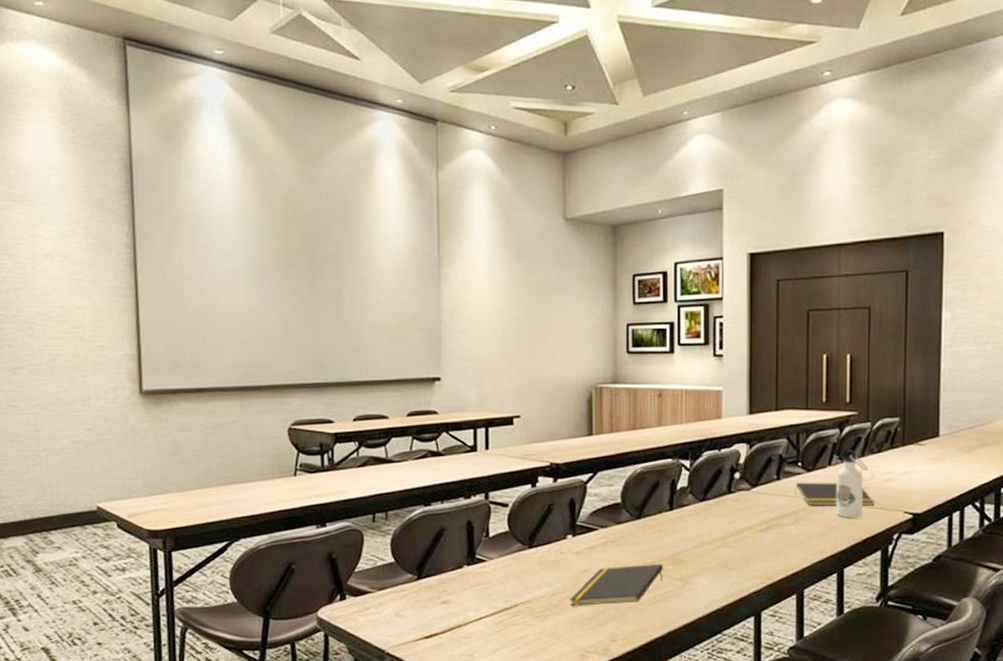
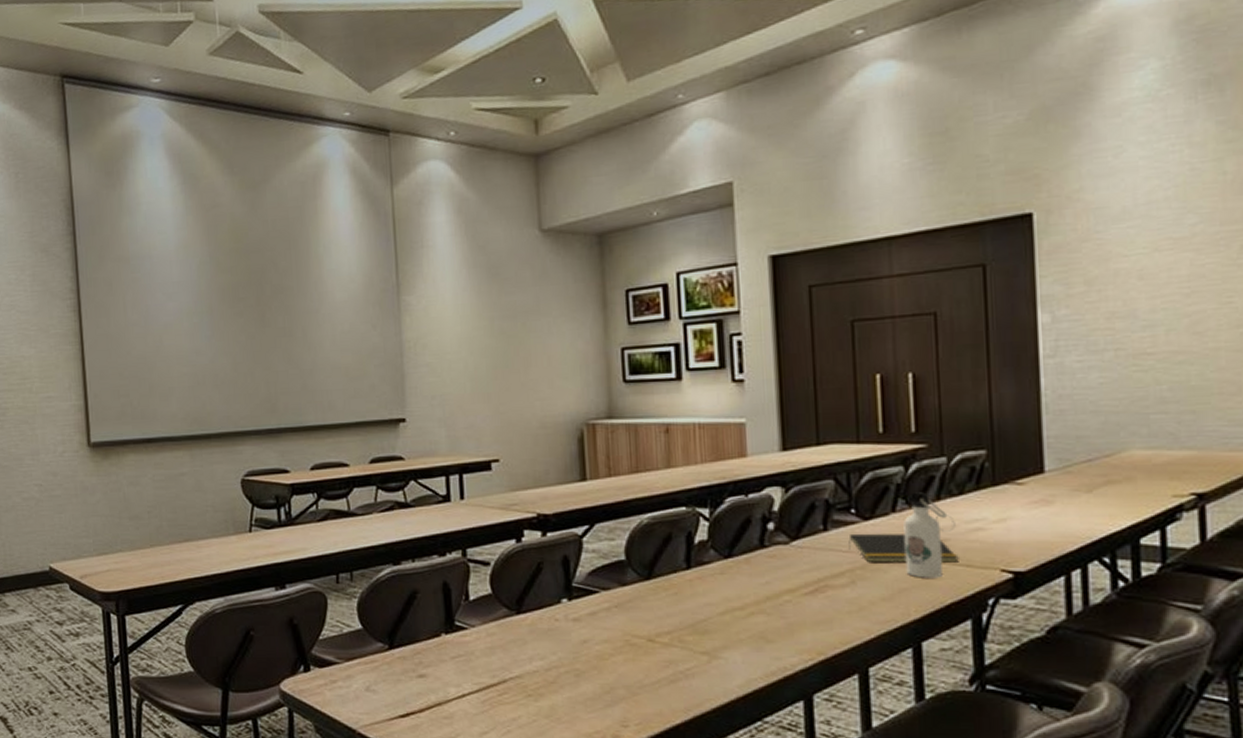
notepad: present [569,563,664,606] -> none [568,633,683,683]

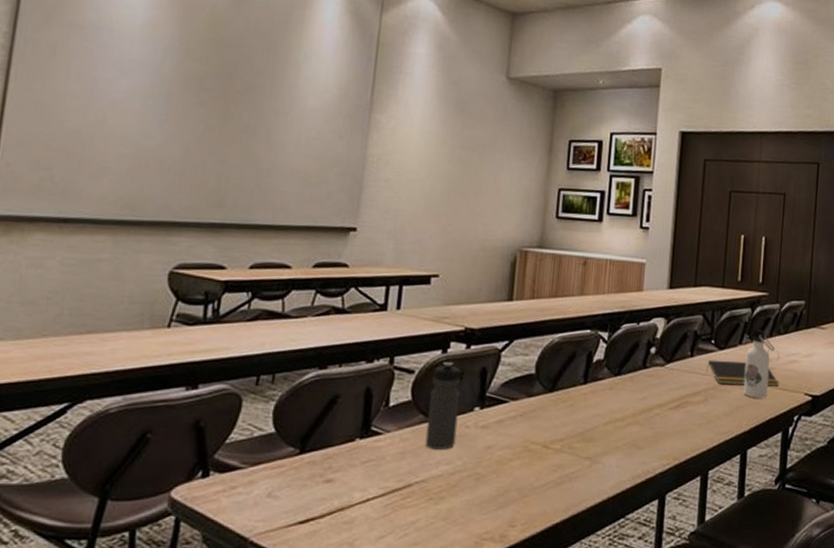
water bottle: none [510,552,547,644] -> present [425,362,461,450]

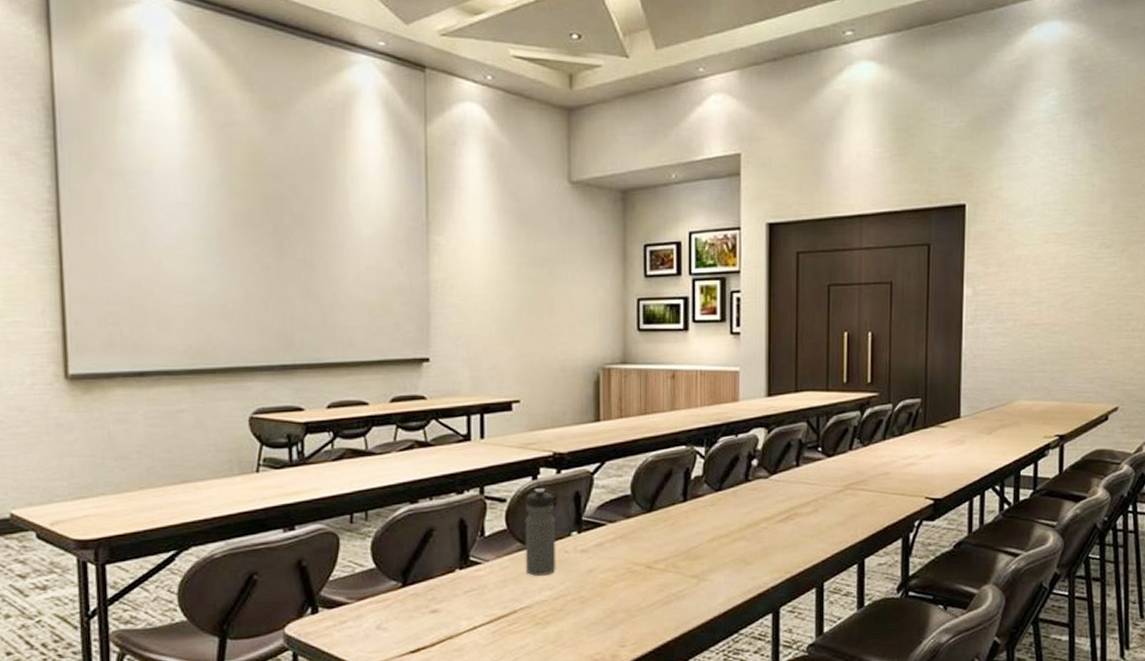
notepad: present [706,360,779,387] -> none [815,468,896,494]
water bottle: present [743,330,780,399] -> none [857,433,895,505]

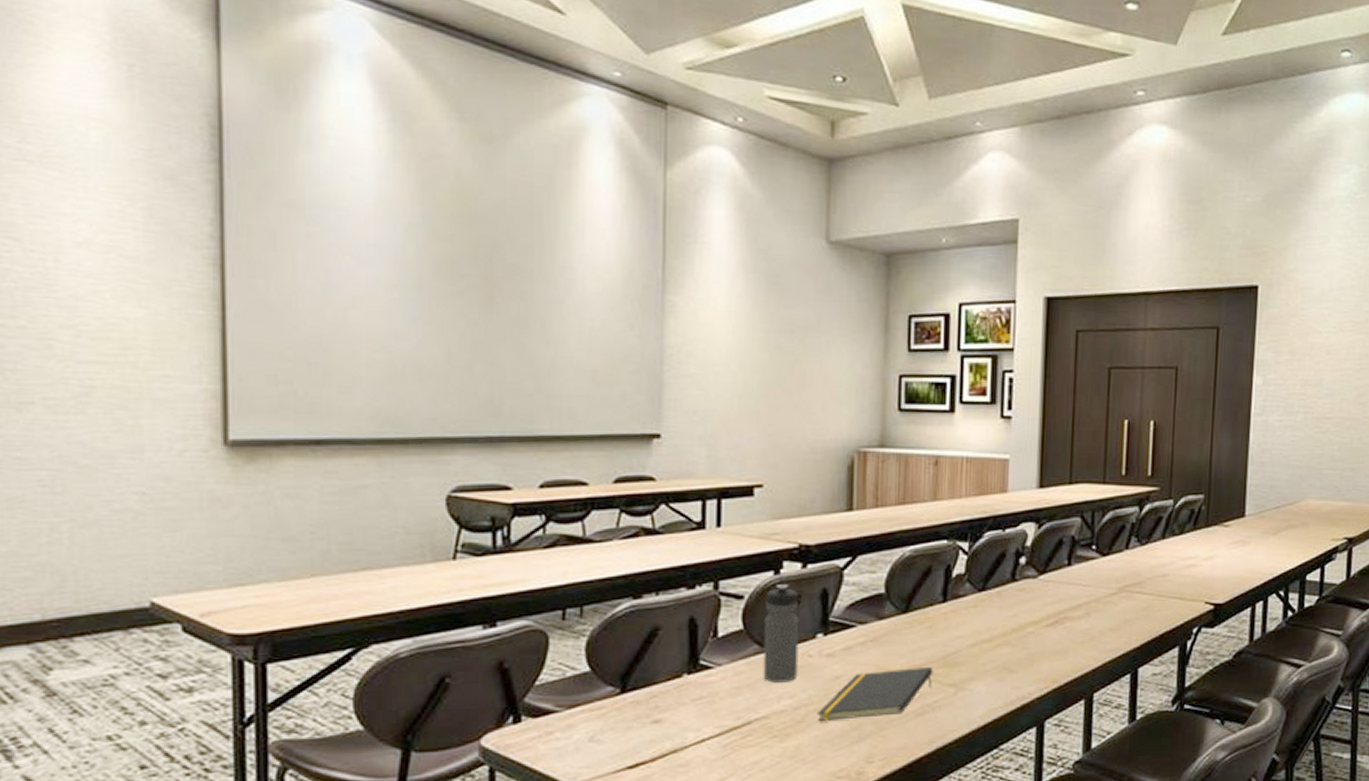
notepad: none [574,559,677,610] -> present [817,666,933,721]

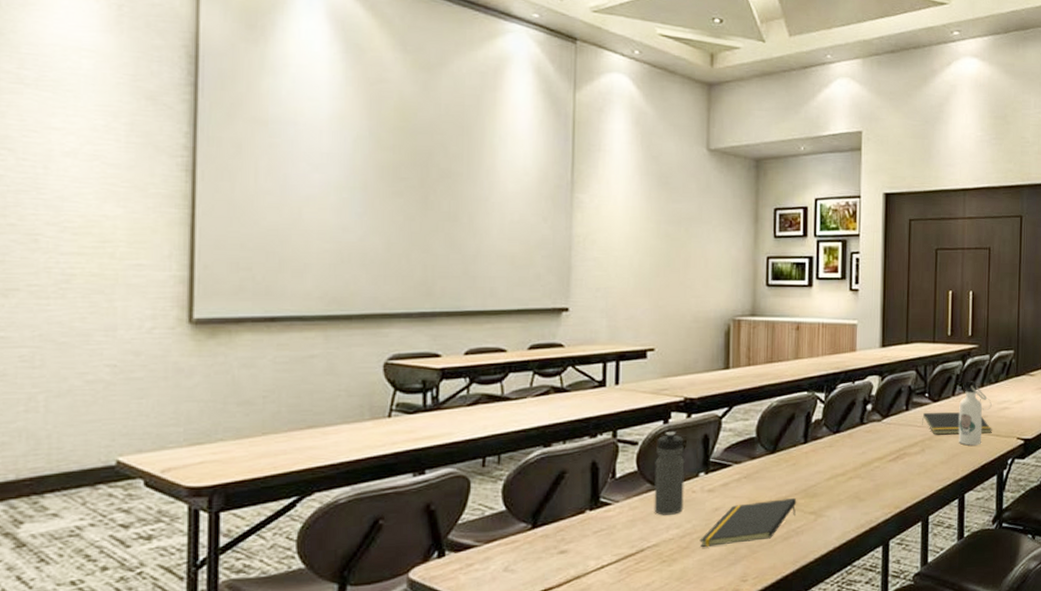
notepad: none [1087,568,1174,596] -> present [922,412,992,435]
water bottle: none [1132,531,1175,610] -> present [958,381,992,446]

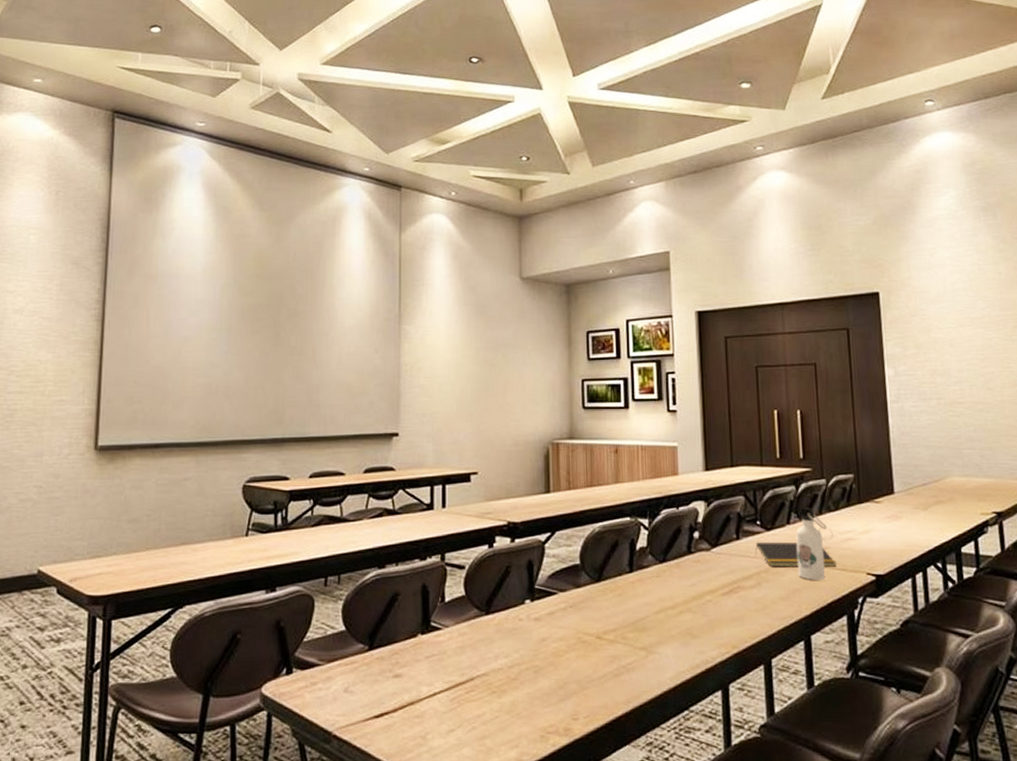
water bottle: present [654,432,685,515] -> none [482,556,511,643]
notepad: present [699,497,797,547] -> none [528,630,626,679]

